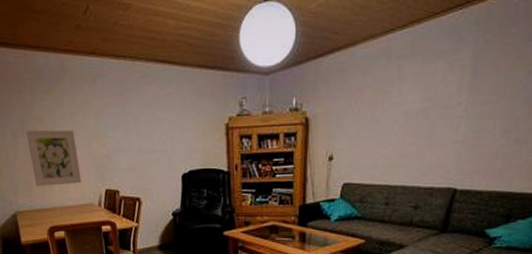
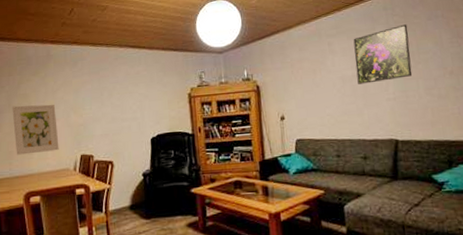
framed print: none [424,45,500,121] -> present [353,24,413,84]

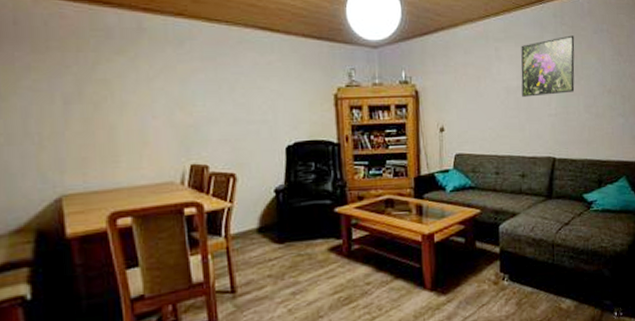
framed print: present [12,104,59,155] -> none [84,95,159,163]

